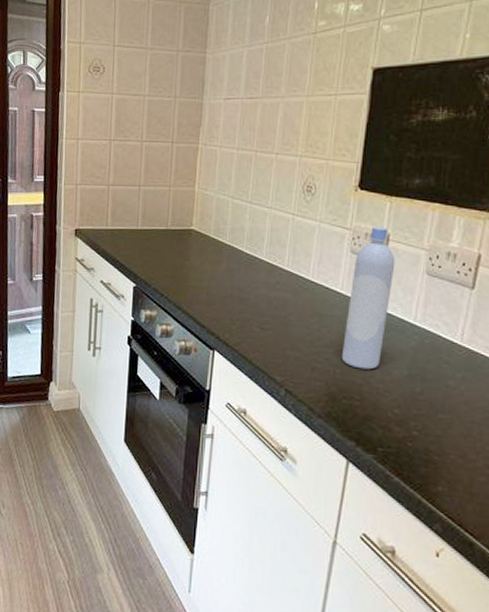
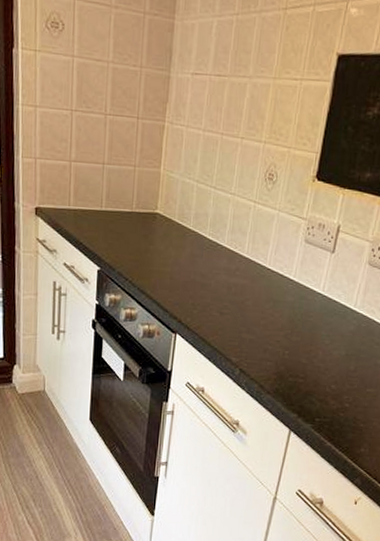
bottle: present [341,227,395,370] -> none [290,218,343,351]

